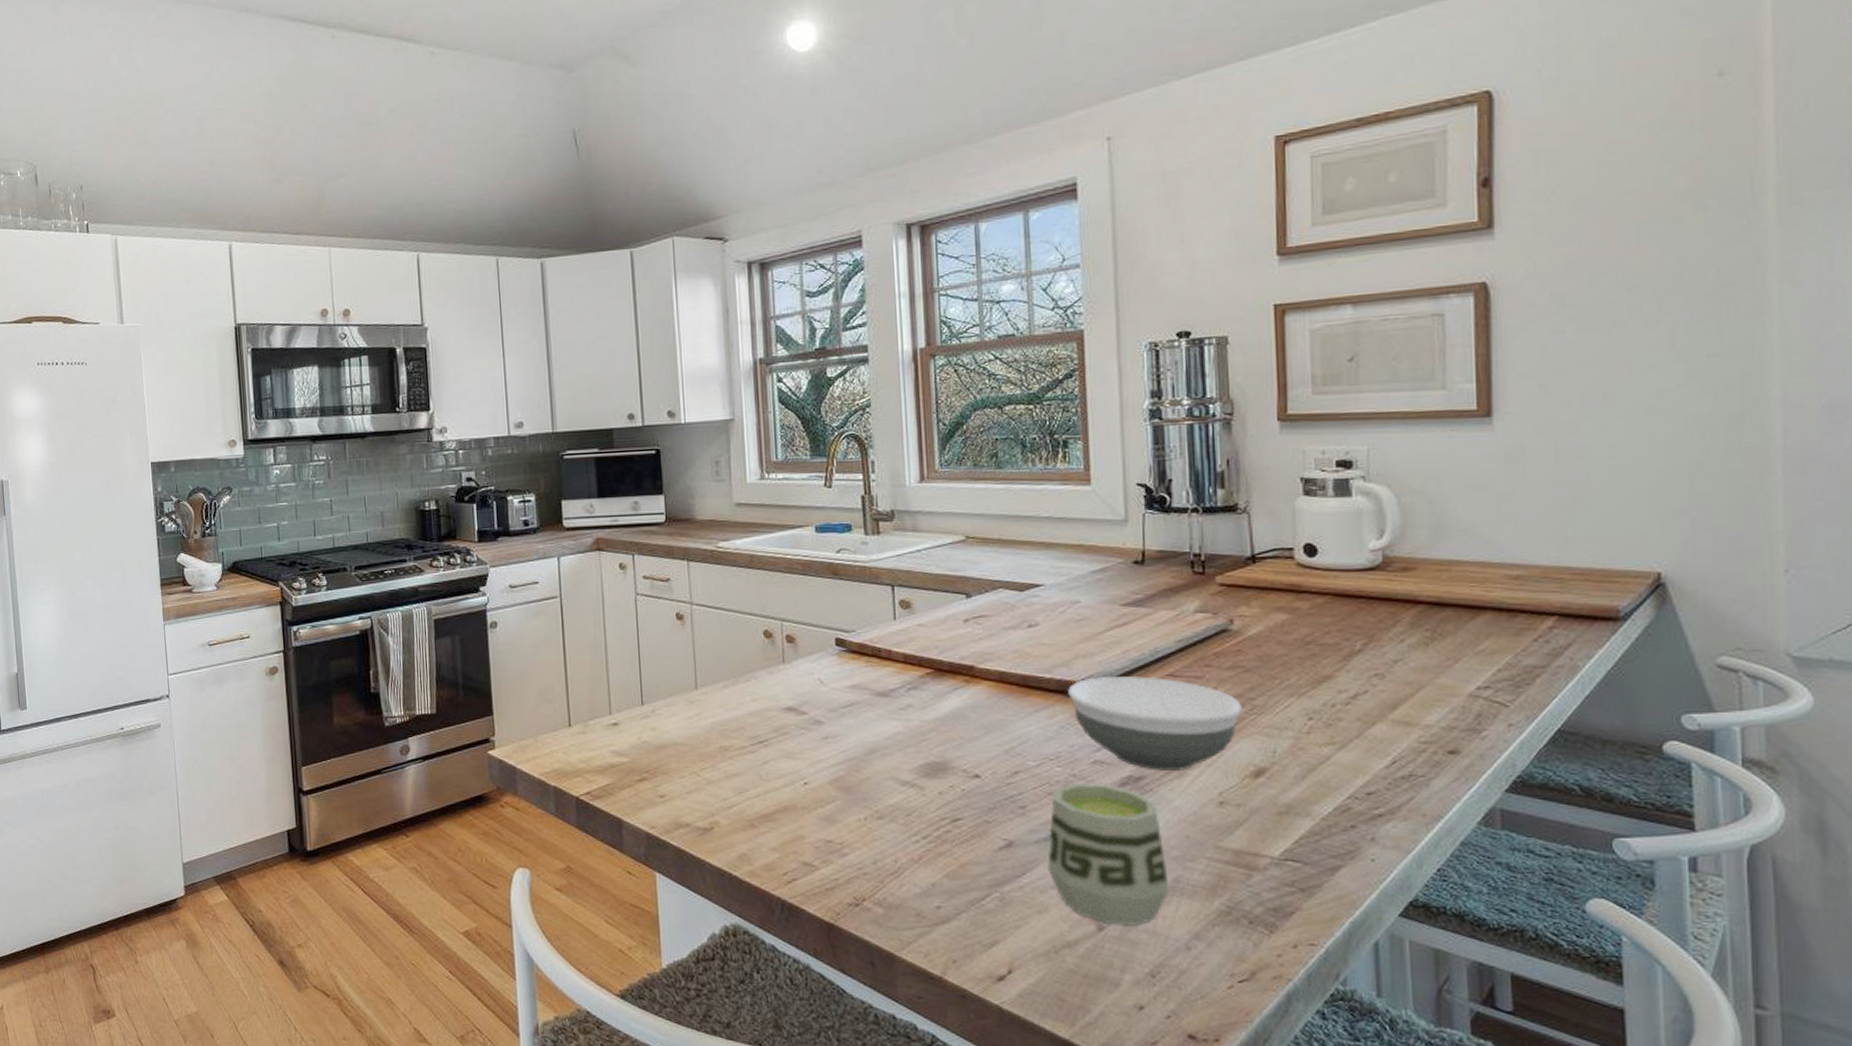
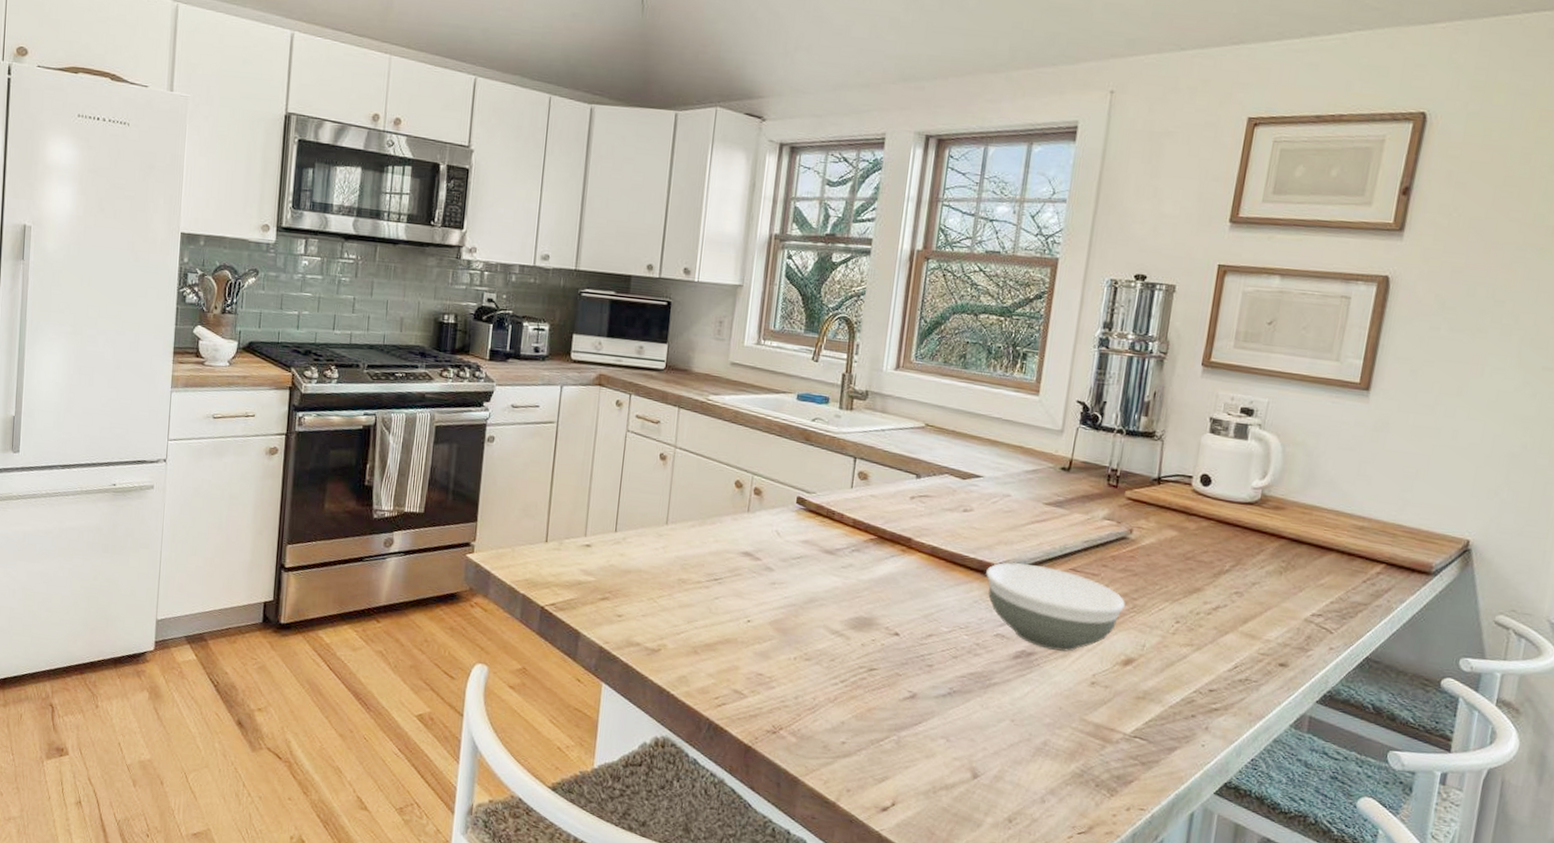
cup: present [1047,784,1169,926] -> none [941,650,1041,778]

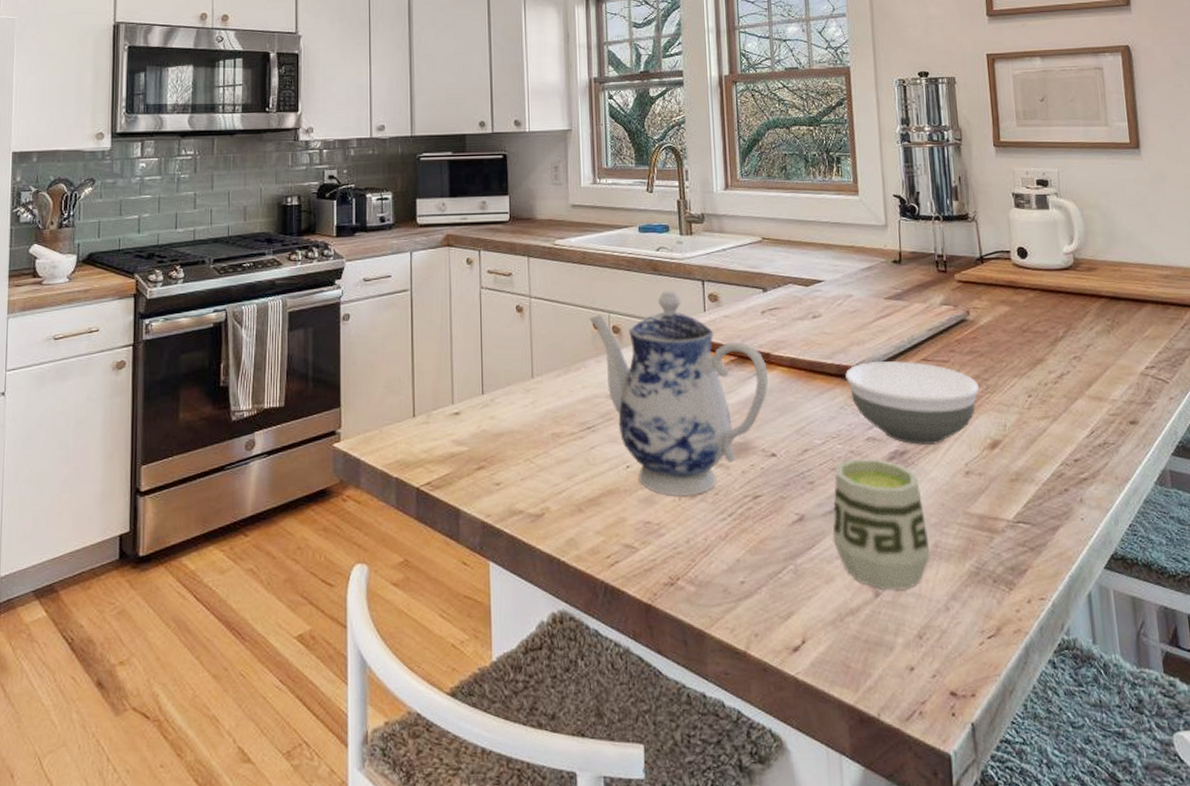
teapot: none [732,461,907,658] -> present [589,290,768,497]
cup: none [941,650,1041,778] -> present [832,458,930,590]

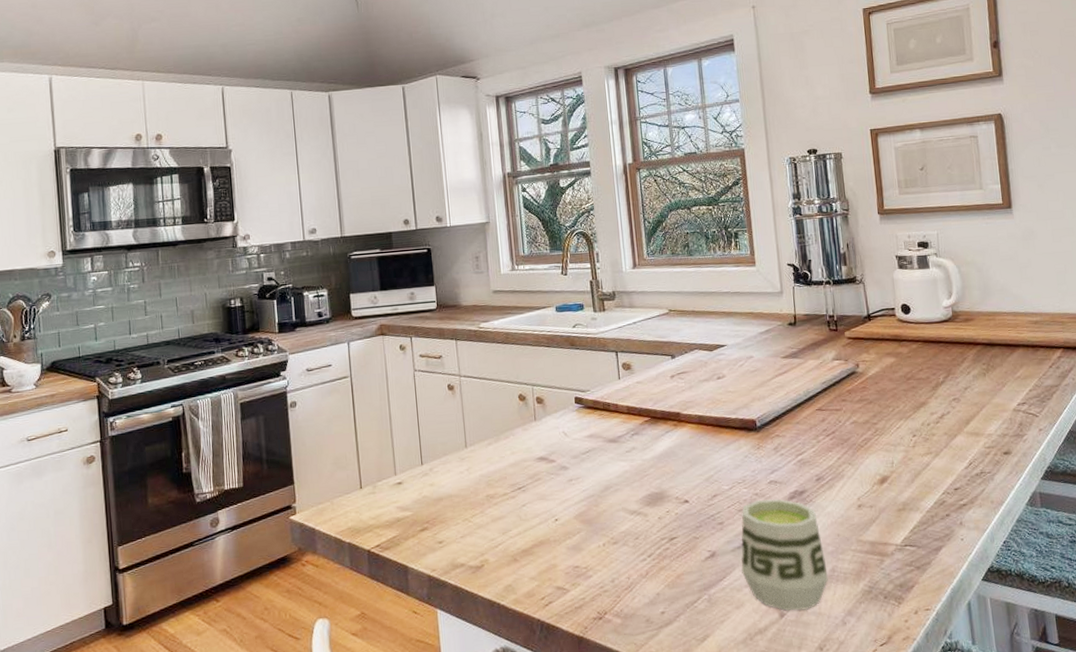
teapot: present [589,290,768,497] -> none [514,362,679,543]
bowl: present [845,361,979,445] -> none [748,412,869,485]

